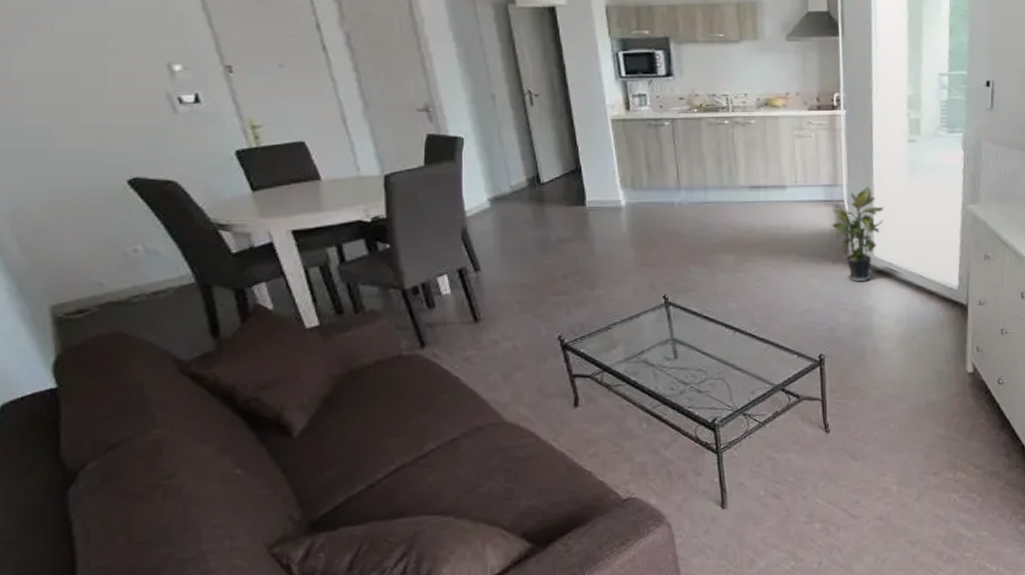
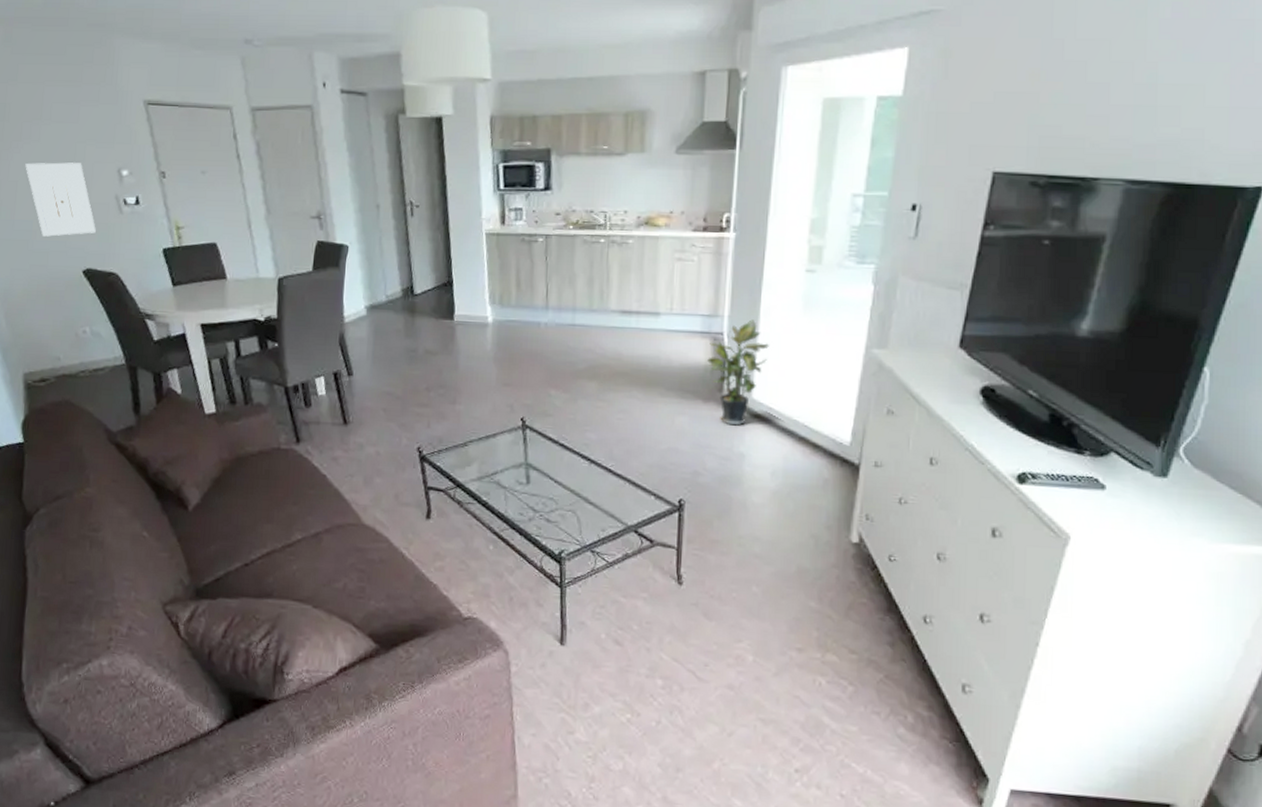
wall art: none [34,57,144,144] -> present [25,162,97,237]

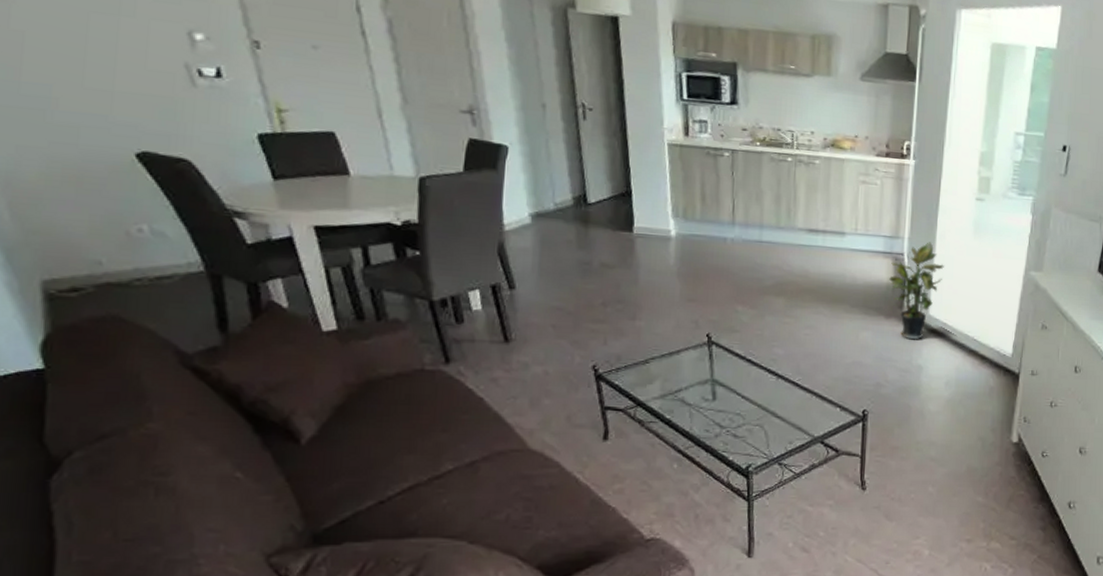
wall art: present [25,162,97,237] -> none [37,9,157,108]

